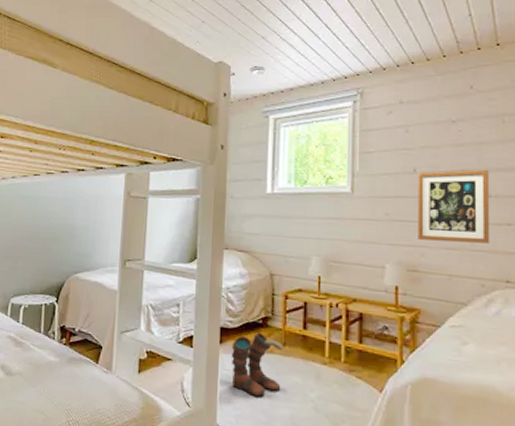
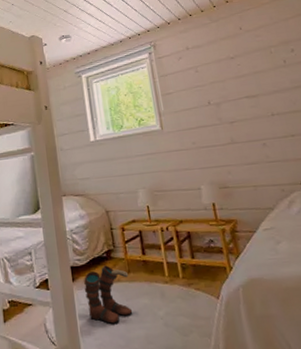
wall art: present [418,169,490,243] -> none [212,93,280,160]

